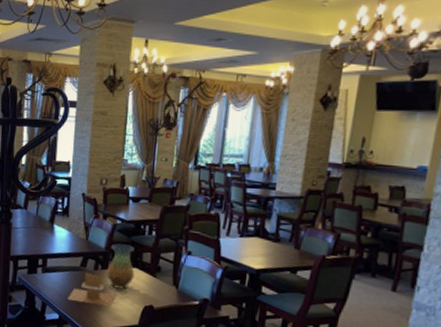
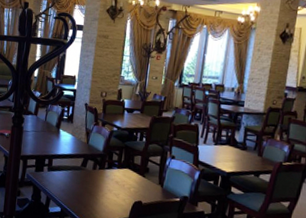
napkin holder: present [68,273,115,307] -> none [69,172,110,202]
vase: present [106,243,135,289] -> none [103,147,128,187]

